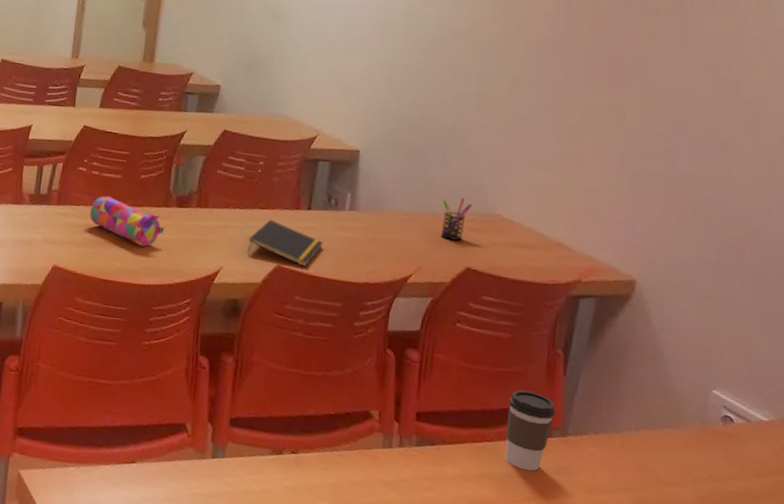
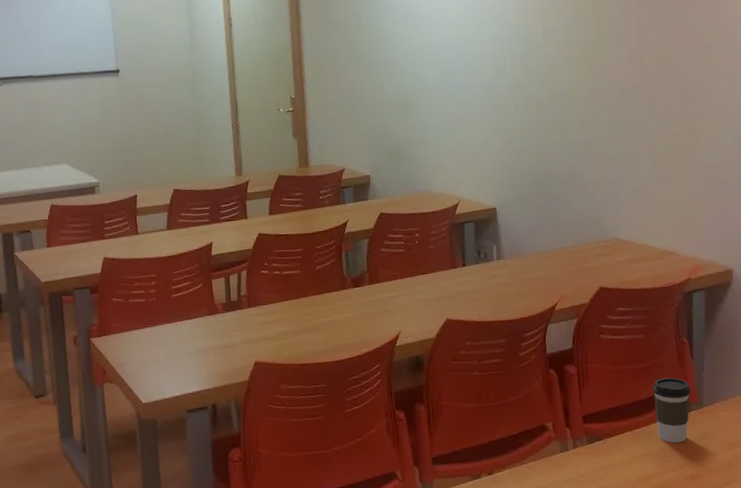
pencil case: present [90,195,165,247] -> none [278,290,346,328]
notepad: present [246,219,323,267] -> none [418,281,481,316]
pen holder: present [440,198,473,241] -> none [571,230,595,267]

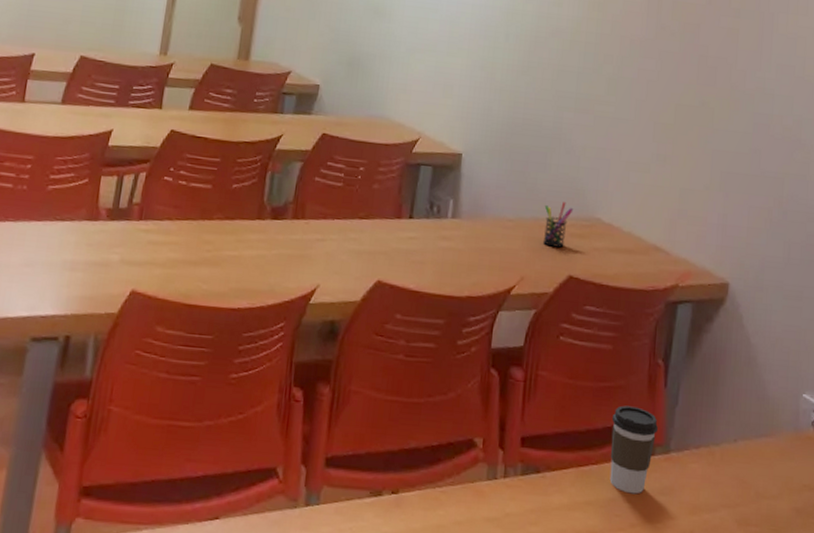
pen holder: none [571,230,595,267] -> present [543,202,574,248]

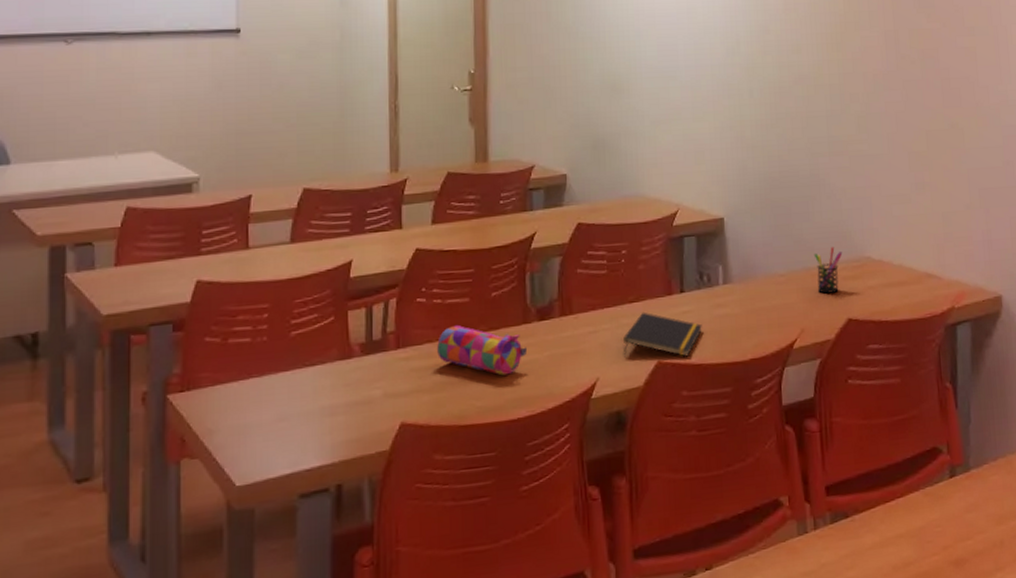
pencil case: none [175,208,258,265] -> present [437,324,528,376]
notepad: none [345,230,425,282] -> present [622,312,702,357]
coffee cup: present [609,405,658,494] -> none [911,433,955,519]

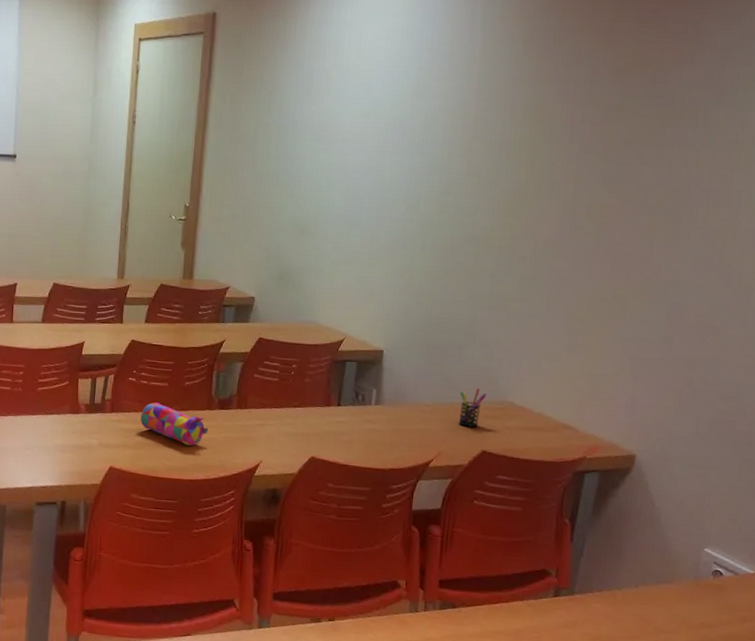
notepad: present [622,312,702,357] -> none [283,416,352,457]

